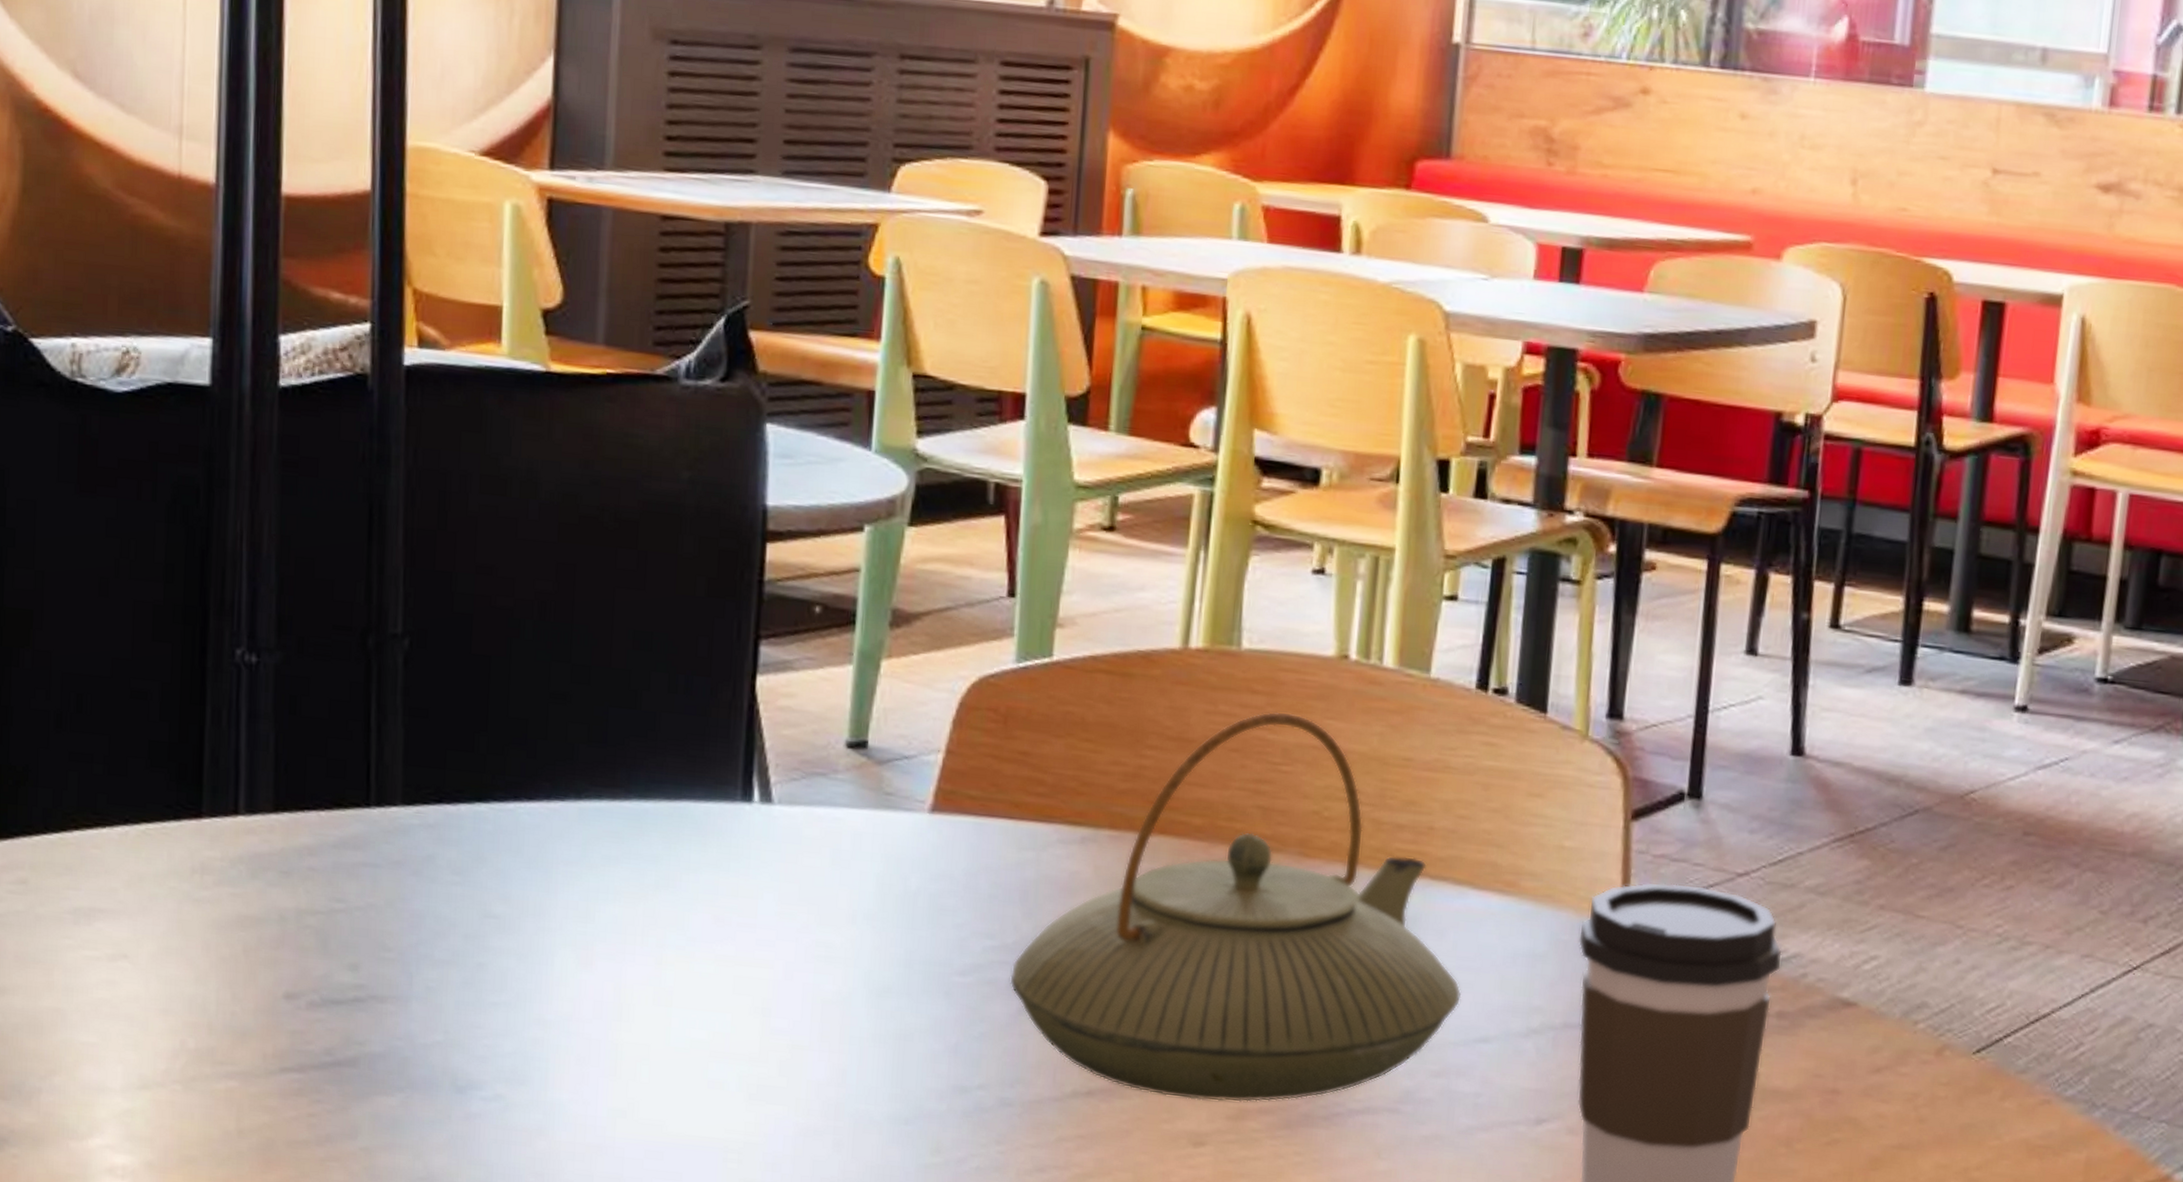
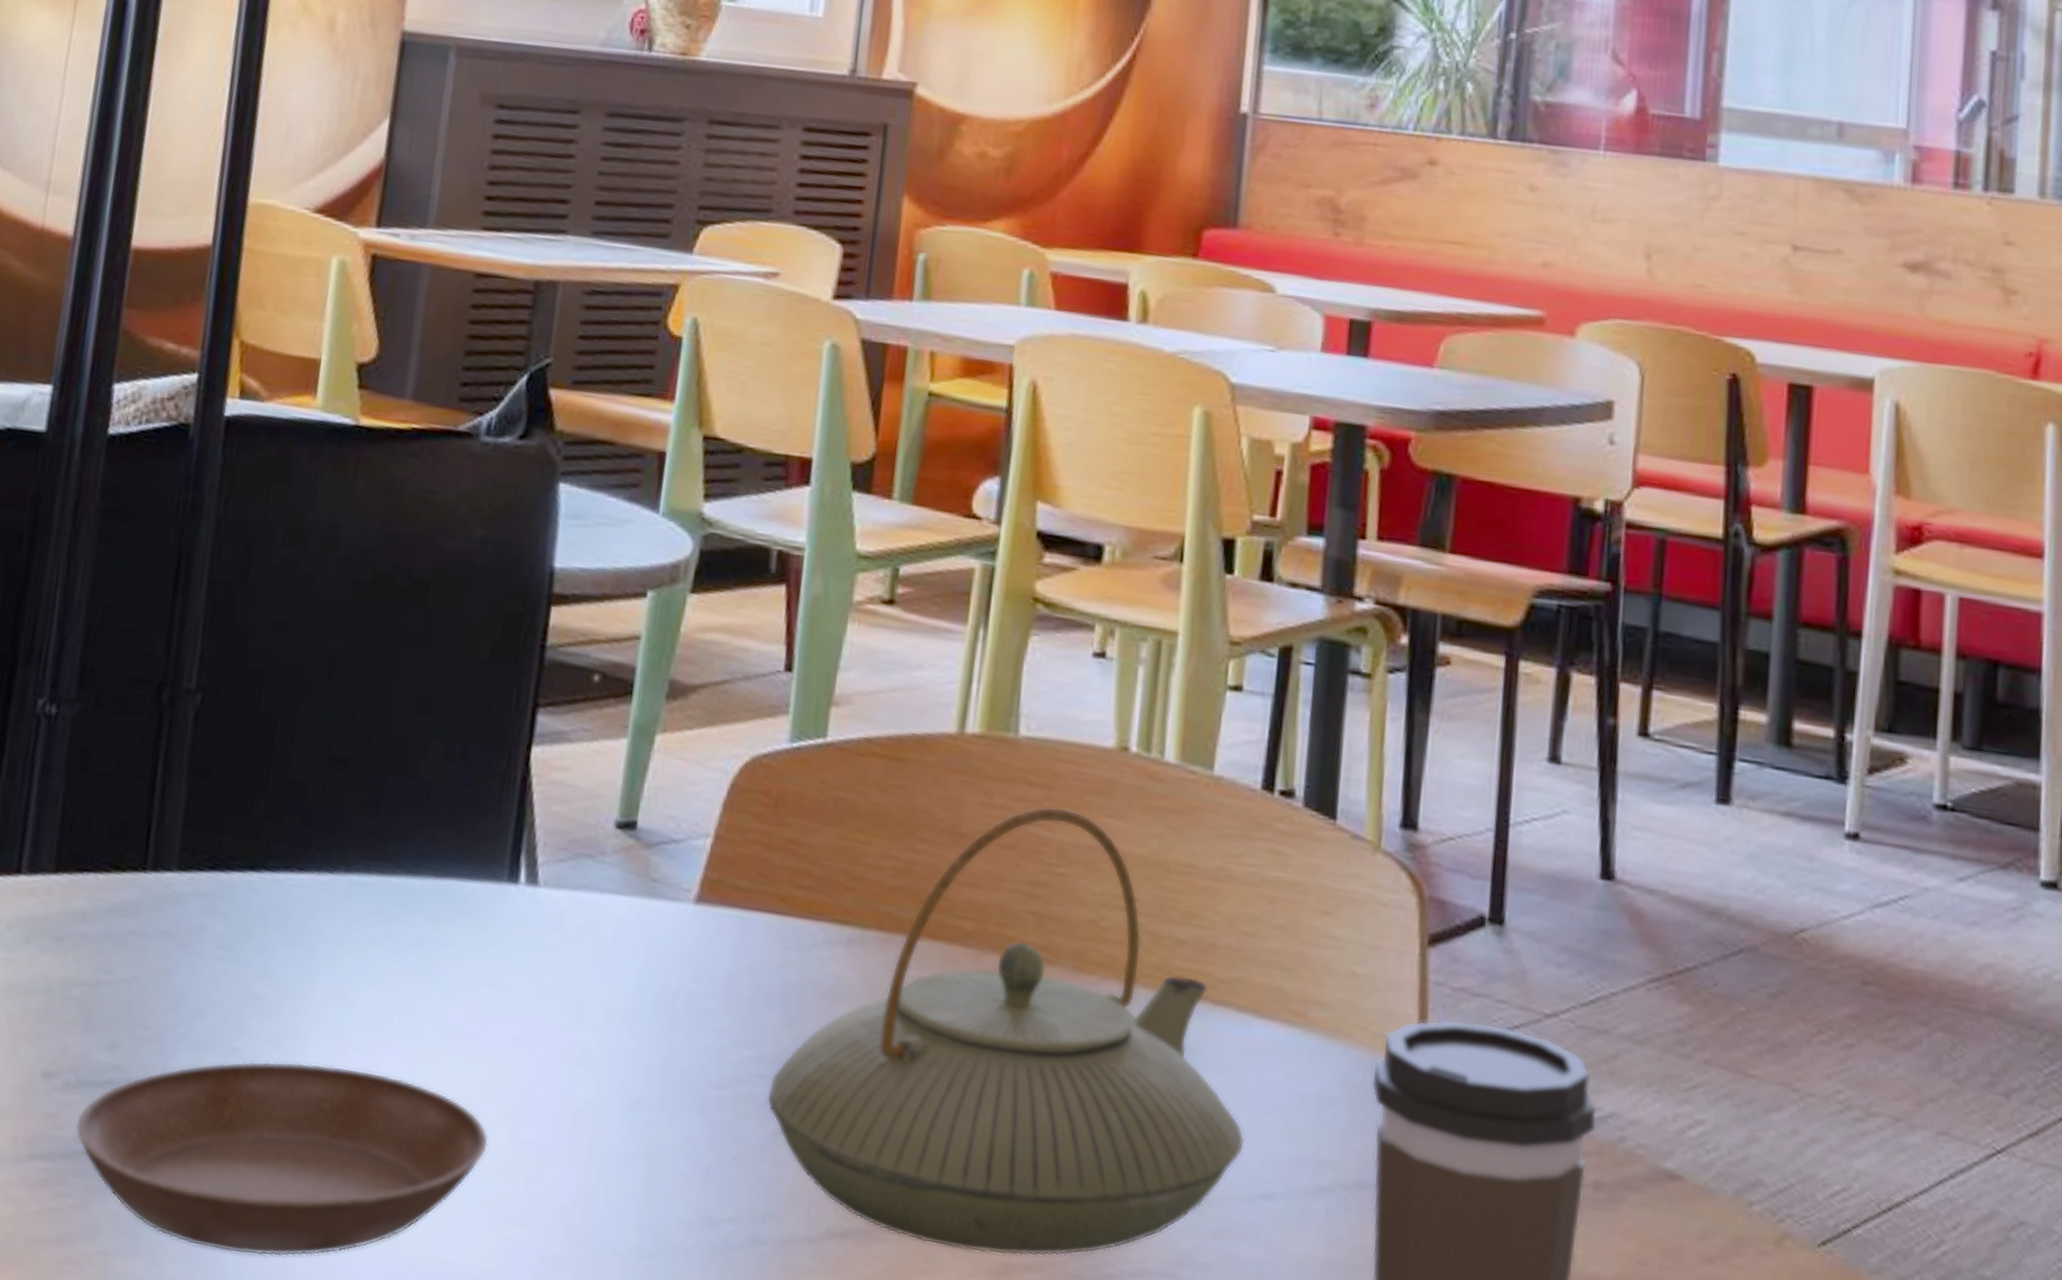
saucer: none [325,972,741,1143] -> present [75,1061,489,1257]

